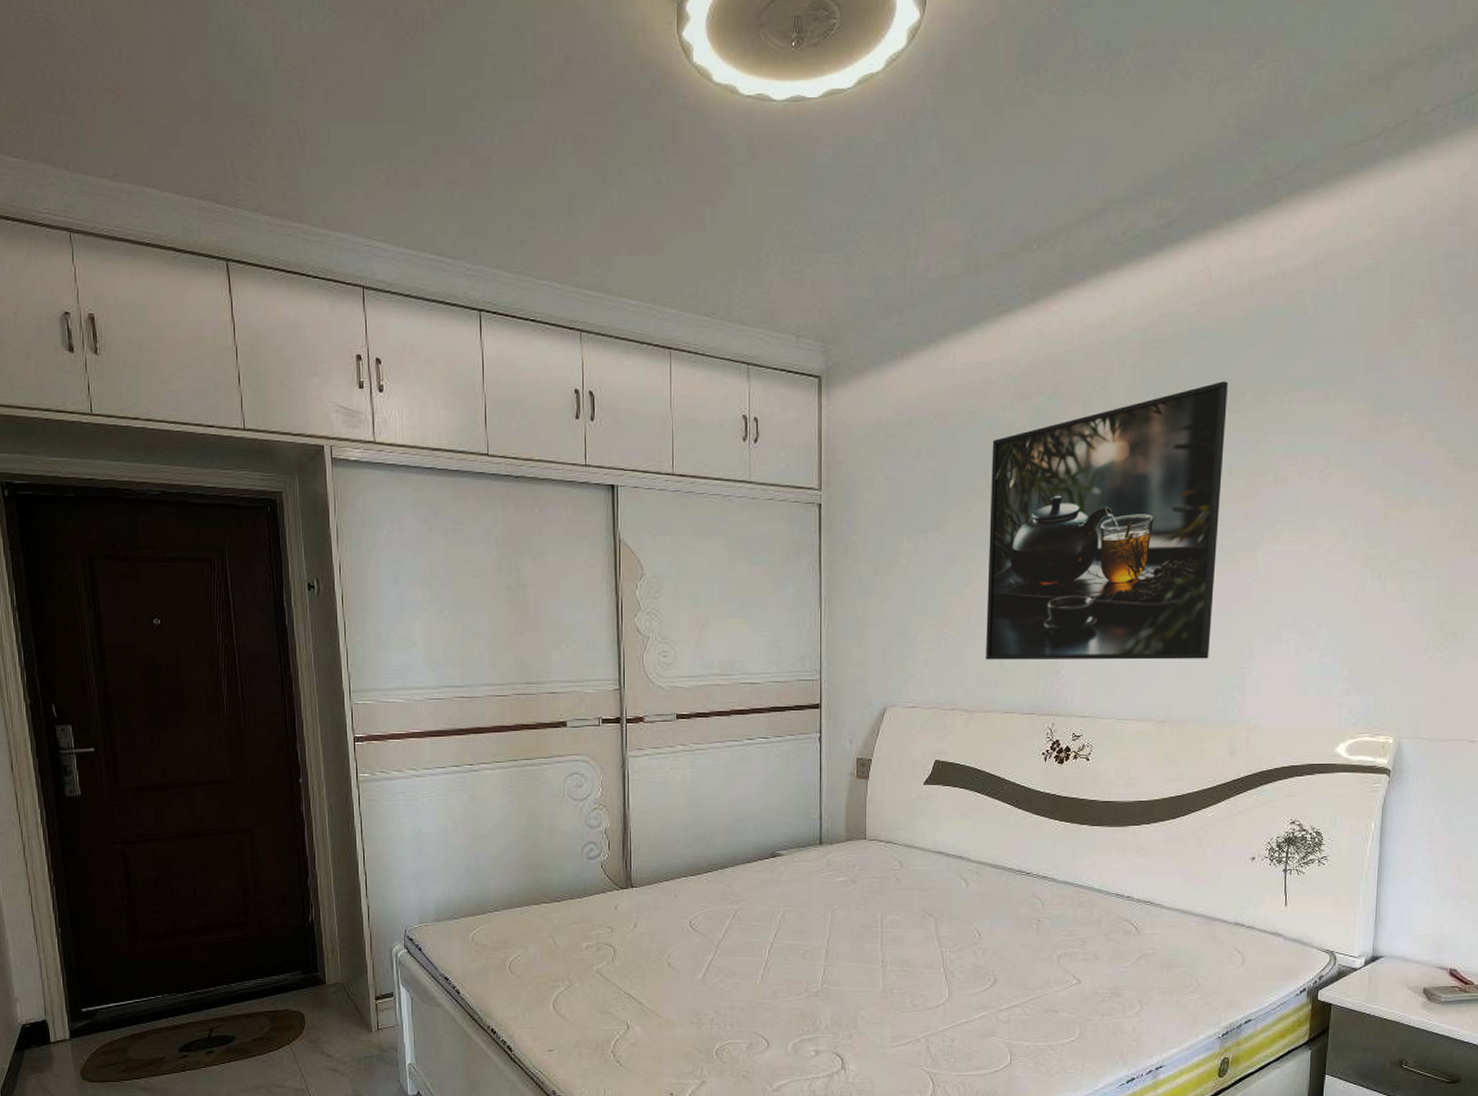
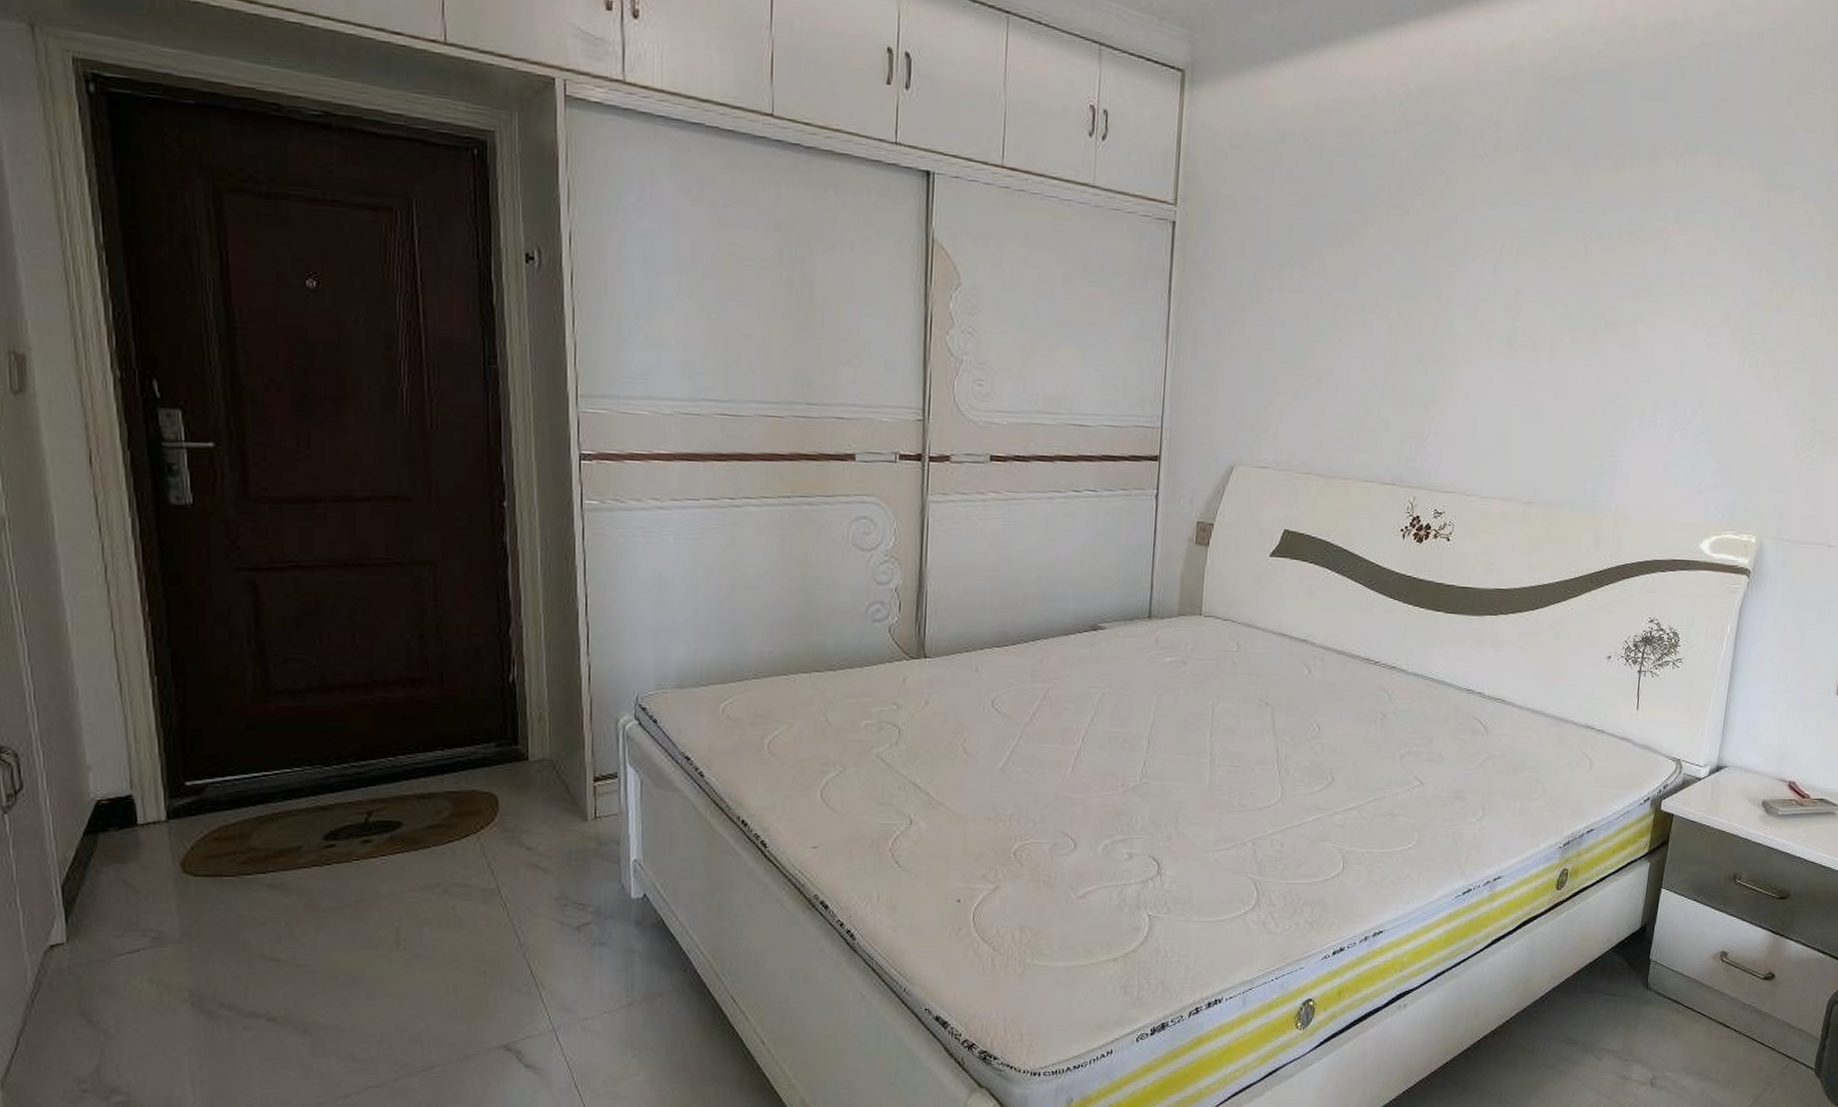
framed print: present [986,381,1228,660] -> none [1348,132,1624,438]

